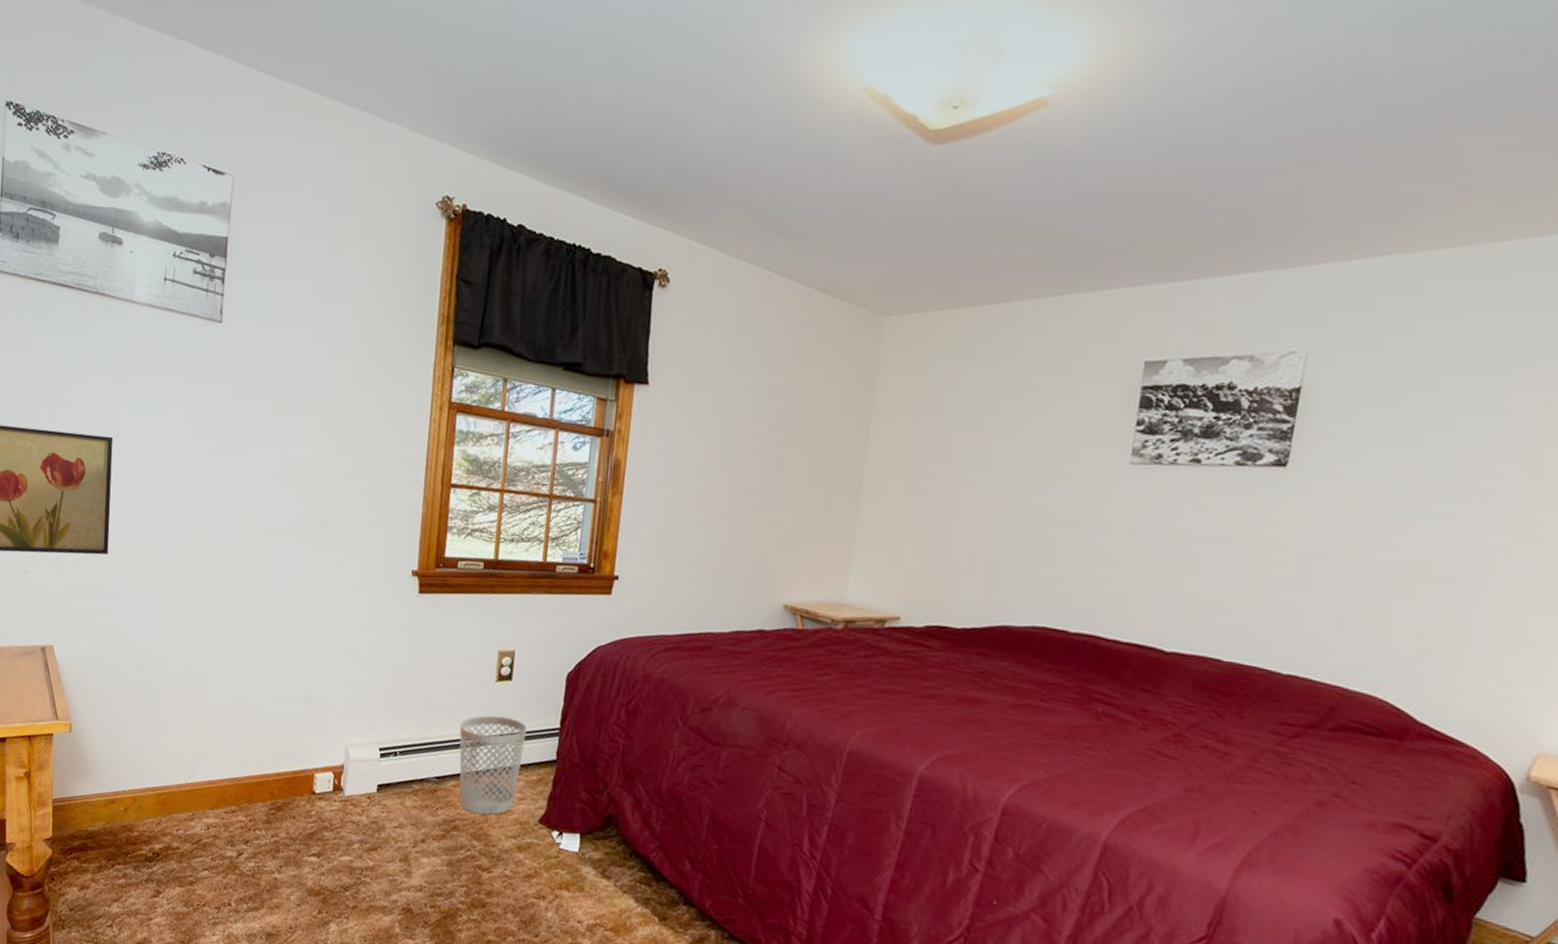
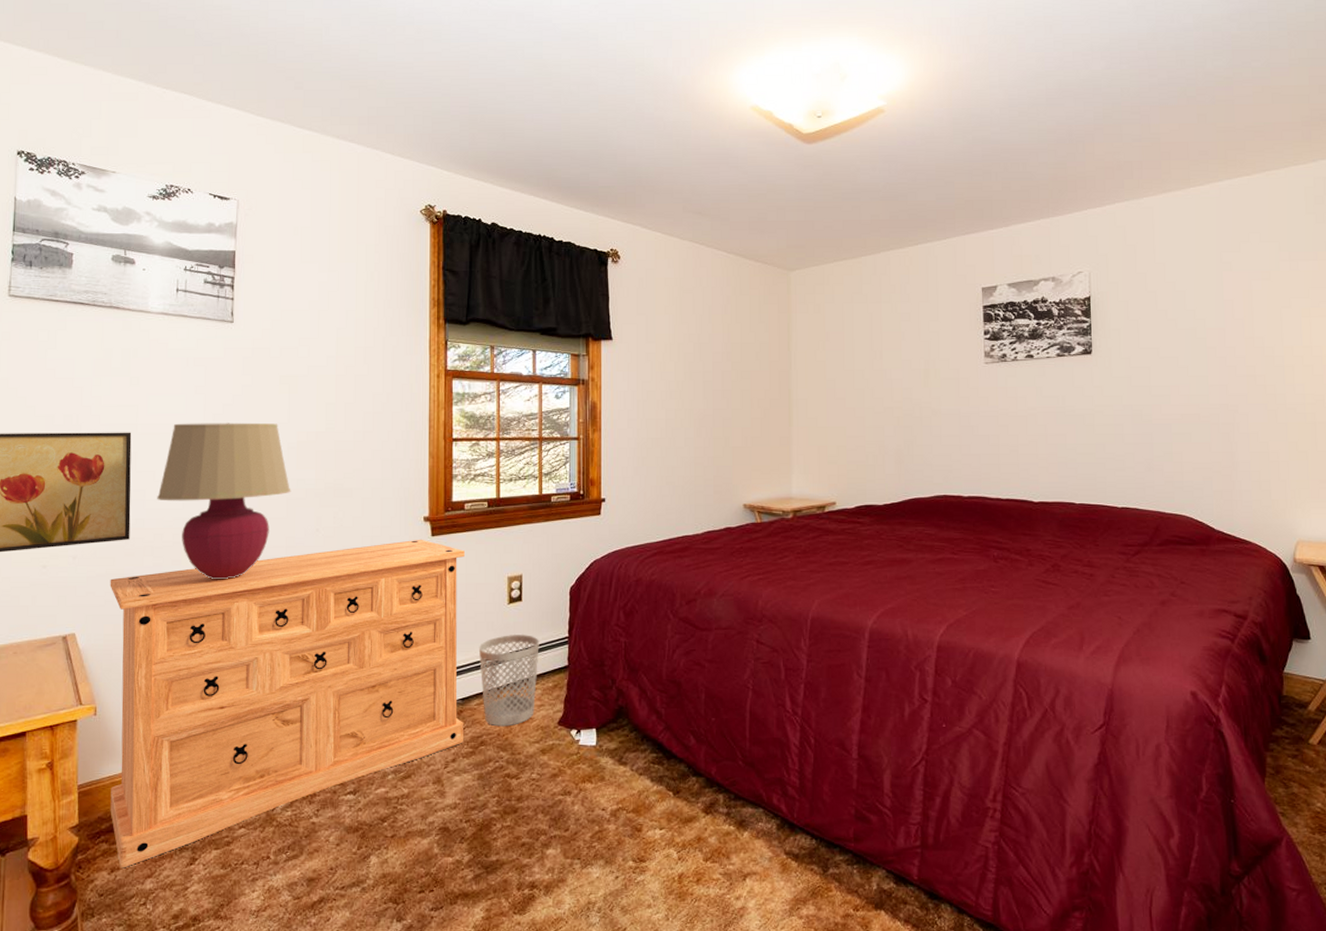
dresser: none [81,593,454,888] -> present [110,539,465,869]
table lamp: none [136,432,273,611] -> present [157,422,291,580]

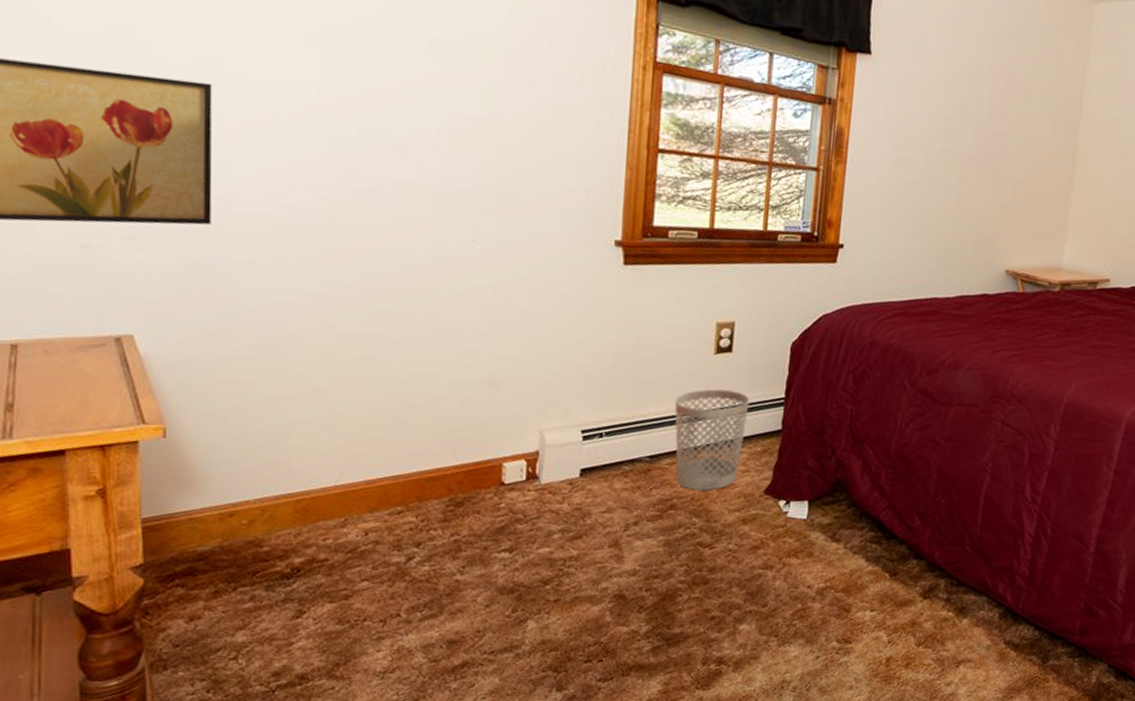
dresser: present [110,539,465,869] -> none [182,266,665,618]
table lamp: present [157,422,291,580] -> none [250,80,440,289]

